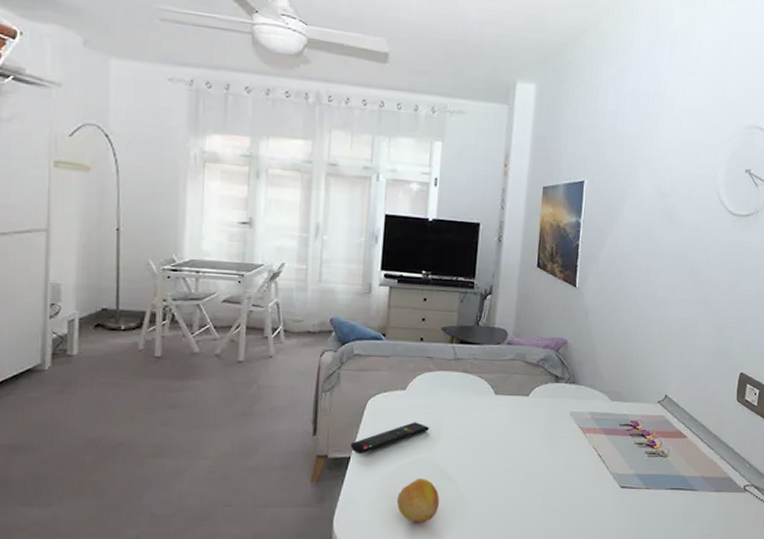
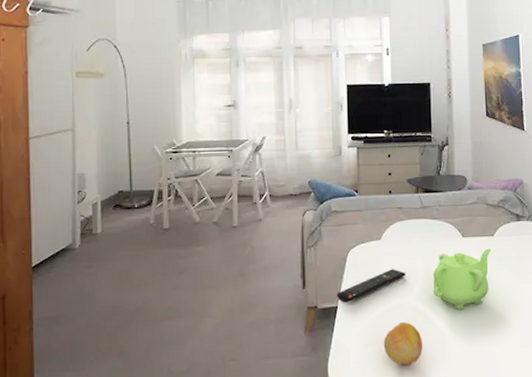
teapot: none [456,408,525,470] -> present [433,248,492,310]

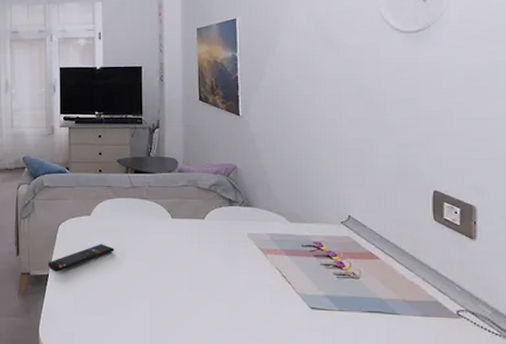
fruit: present [383,322,422,366] -> none [91,295,130,336]
teapot: present [433,248,492,310] -> none [141,231,202,288]

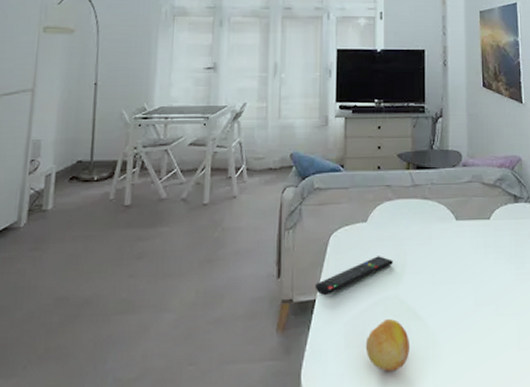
fruit: none [91,295,130,336] -> present [365,319,409,372]

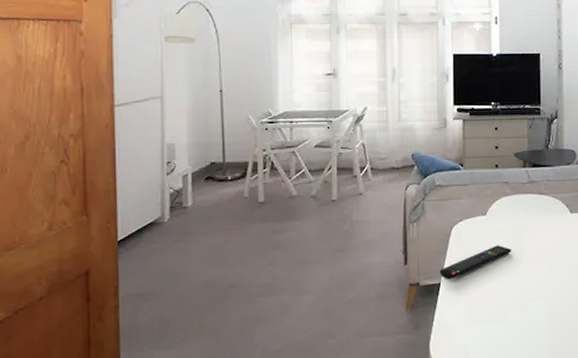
fruit: present [365,319,409,372] -> none [487,300,527,344]

